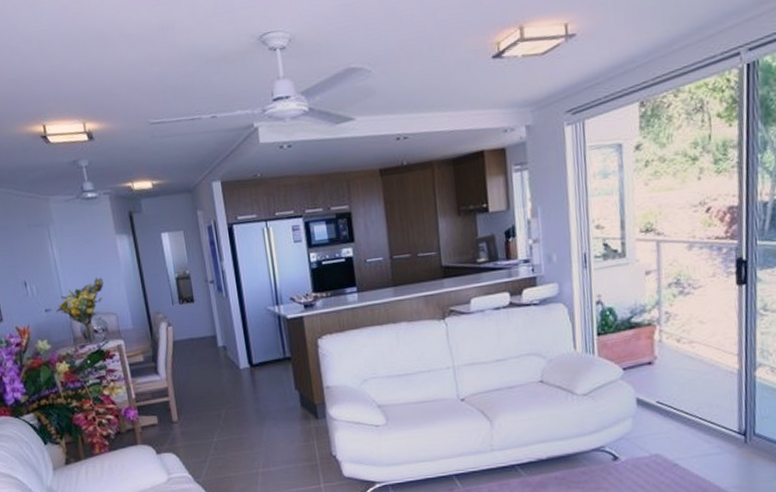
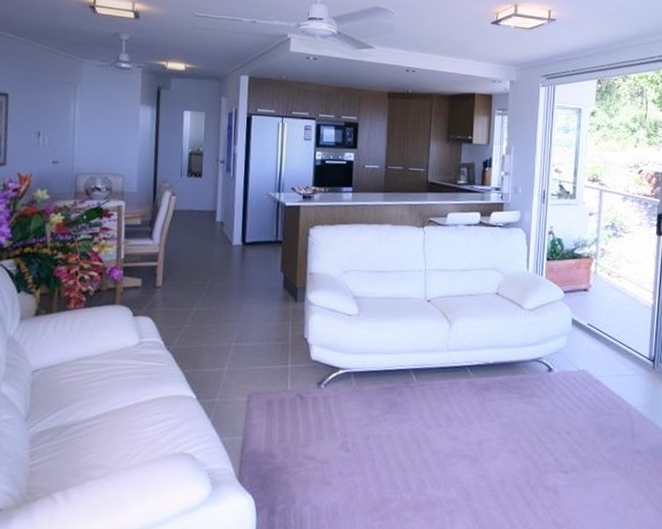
bouquet: present [56,277,107,346] -> none [64,139,118,202]

